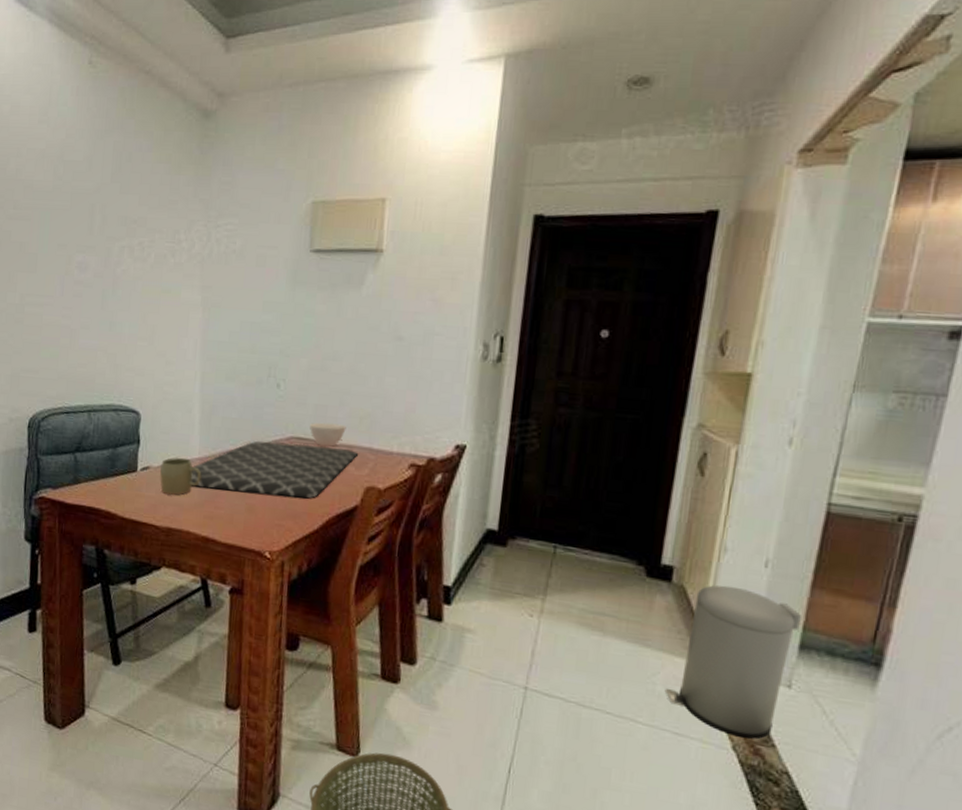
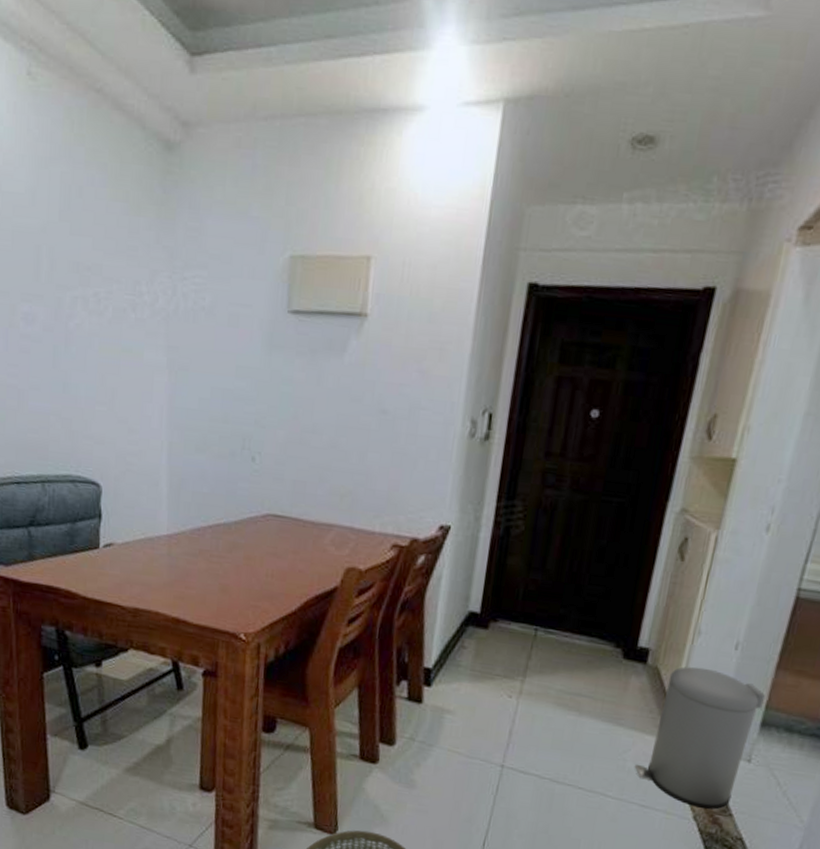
mug: present [160,457,202,495] -> none [125,534,171,574]
placemat: present [191,440,358,499] -> none [159,517,338,579]
bowl: present [309,422,346,448] -> none [286,499,326,526]

